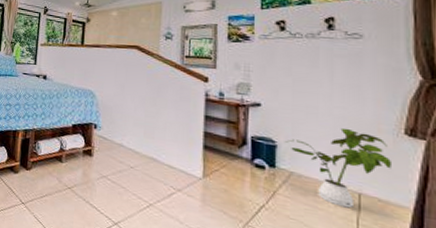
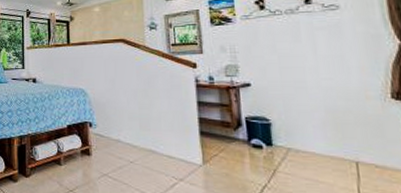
house plant: present [284,127,391,209] -> none [278,98,383,178]

